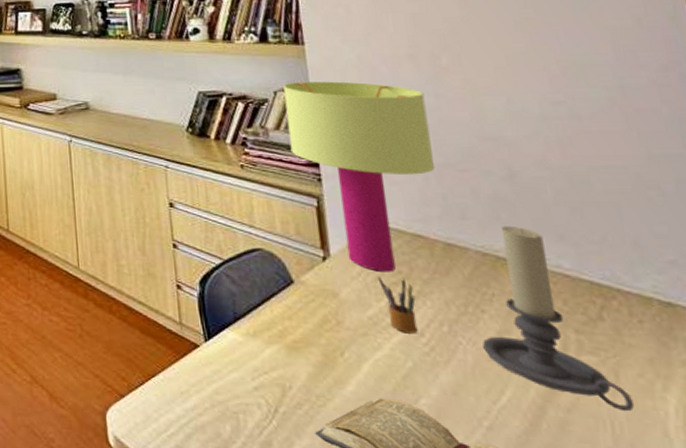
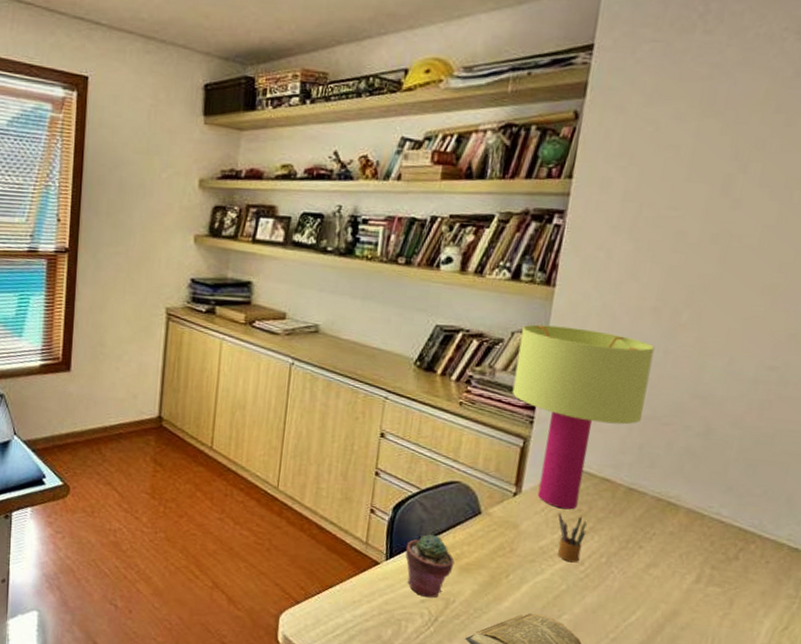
potted succulent: none [223,309,280,385] -> present [405,534,455,598]
candle holder: present [482,226,634,412] -> none [630,476,736,631]

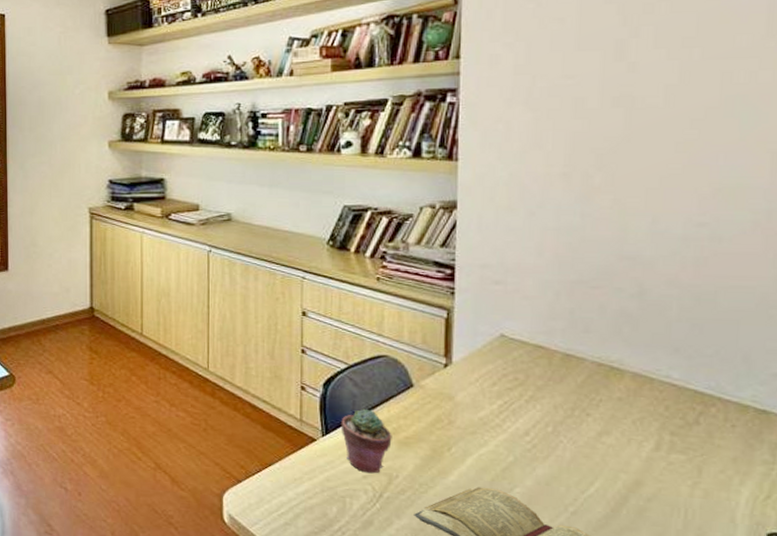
table lamp: present [512,324,655,510] -> none [428,198,571,379]
pencil box: present [558,512,587,563] -> none [494,382,527,433]

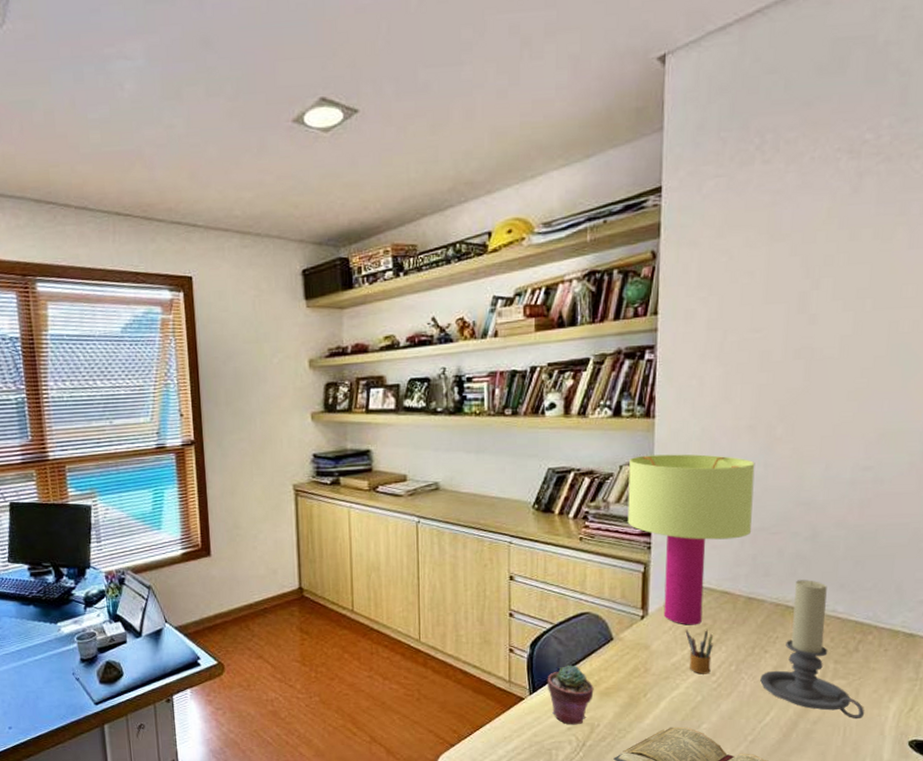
table lamp: none [428,198,571,379] -> present [627,454,755,625]
pencil box: none [494,382,527,433] -> present [685,628,714,674]
candle holder: none [582,339,709,502] -> present [760,580,864,720]

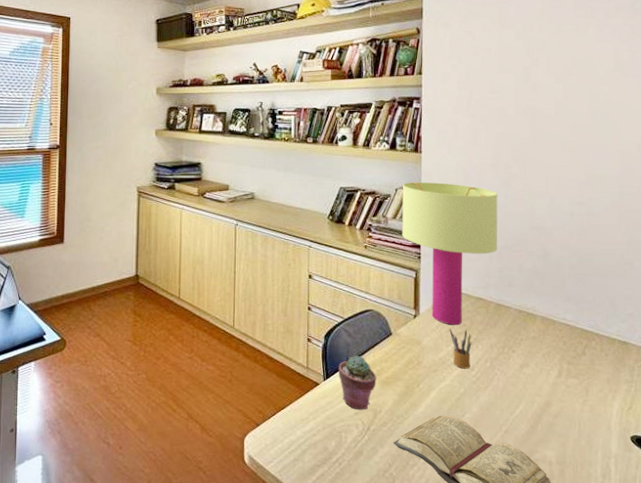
candle holder: present [760,580,864,720] -> none [510,291,593,415]

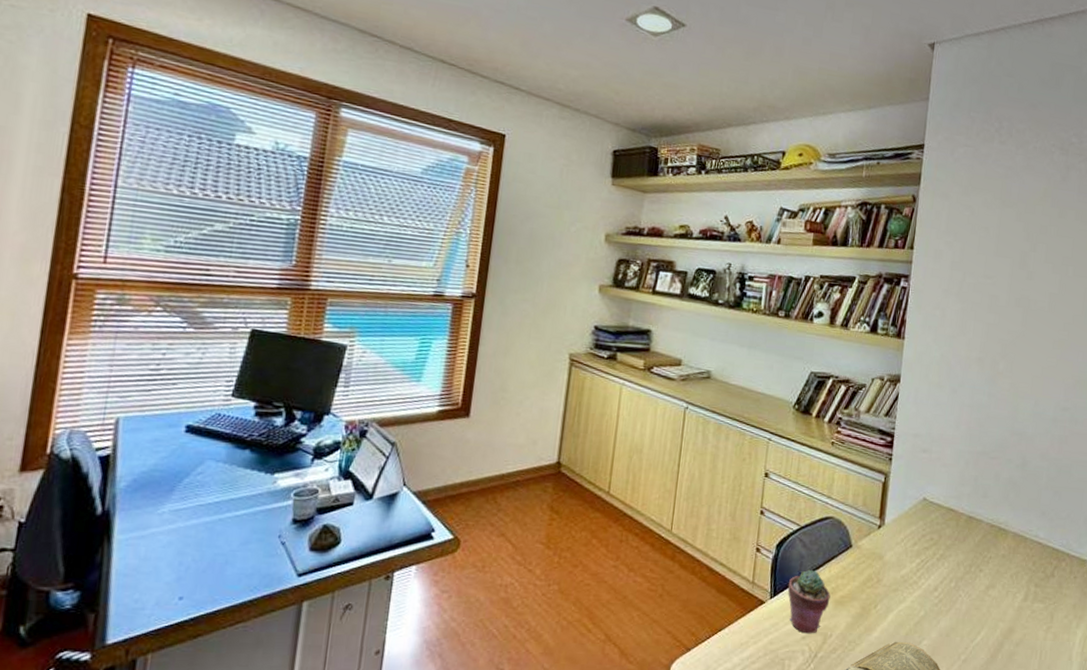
table lamp: present [402,182,498,325] -> none [874,371,981,539]
pencil box: present [449,328,472,369] -> none [915,542,938,589]

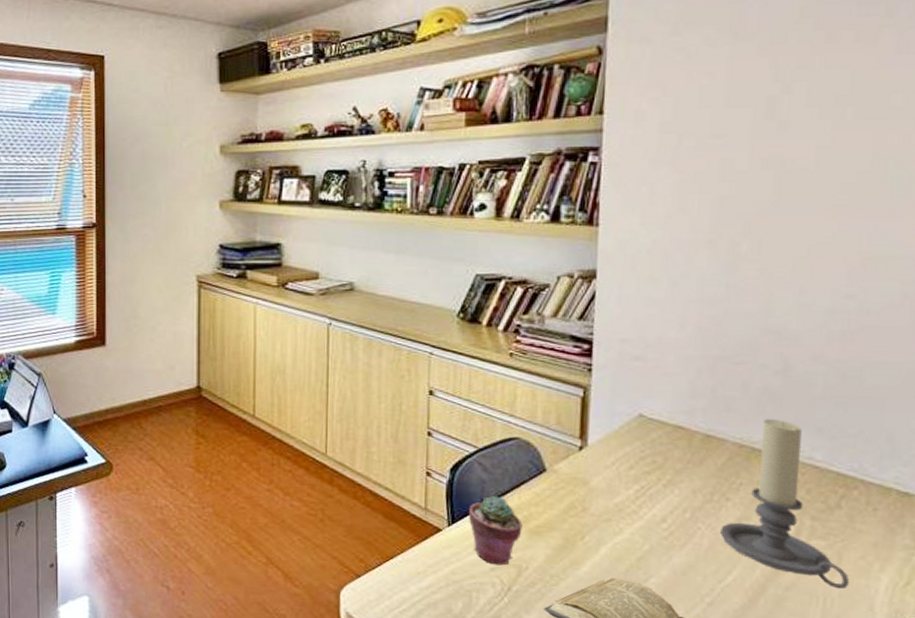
candle holder: none [974,504,1057,644] -> present [720,419,849,589]

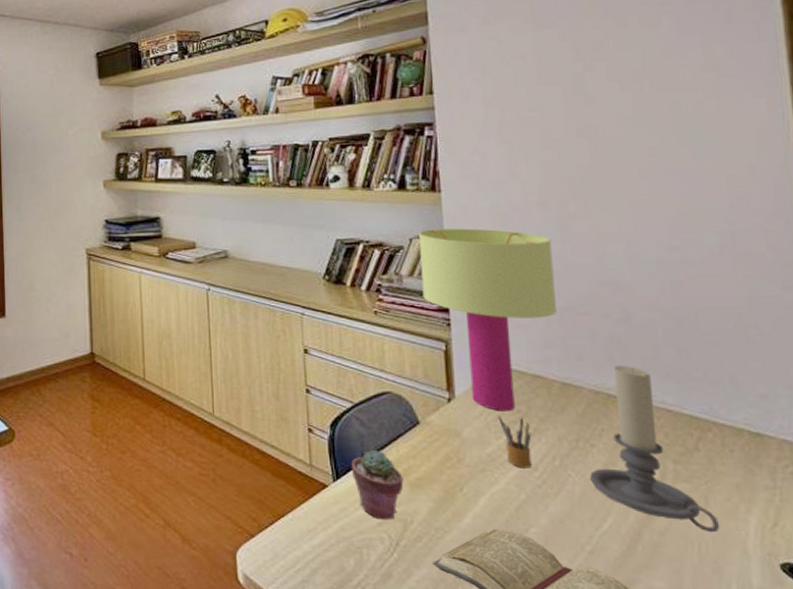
table lamp: none [565,266,715,462] -> present [419,228,558,411]
pencil box: none [631,466,665,520] -> present [498,415,532,469]

